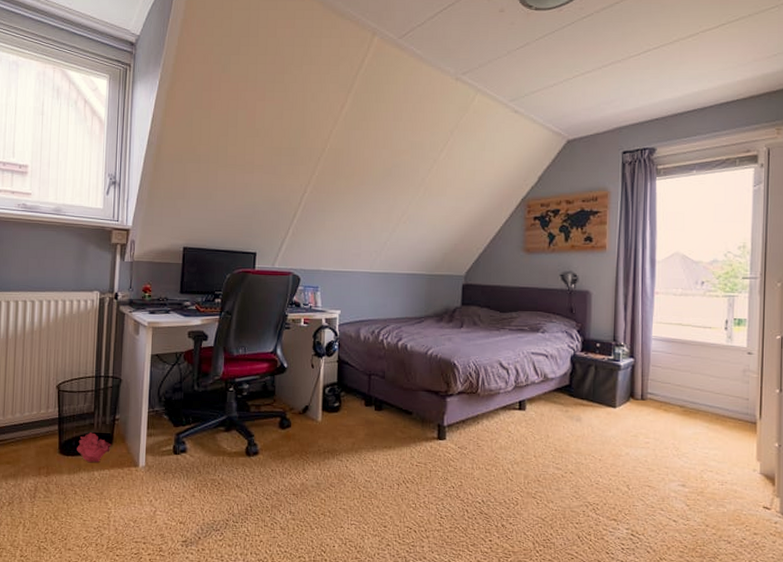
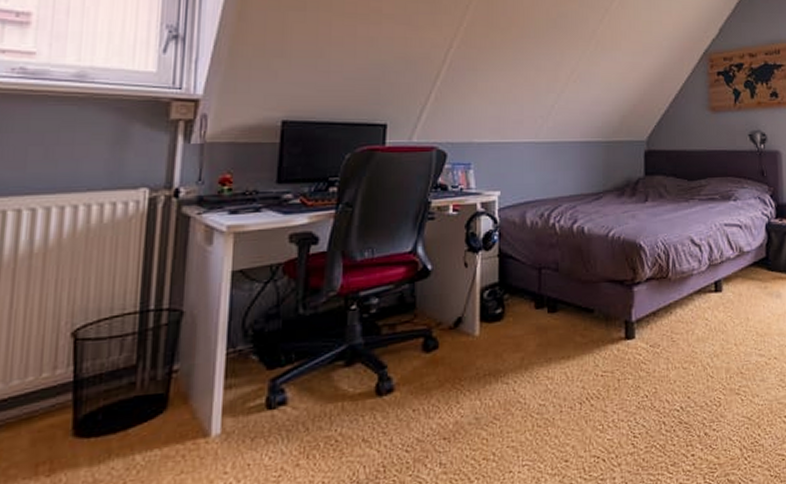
crumpled paper: present [77,432,111,463] -> none [105,396,165,443]

